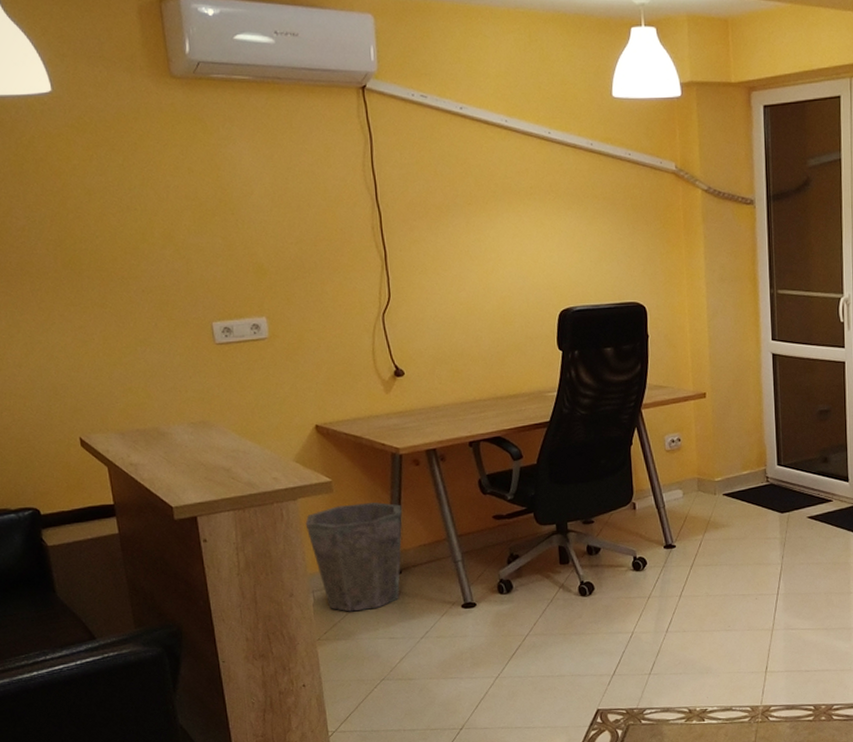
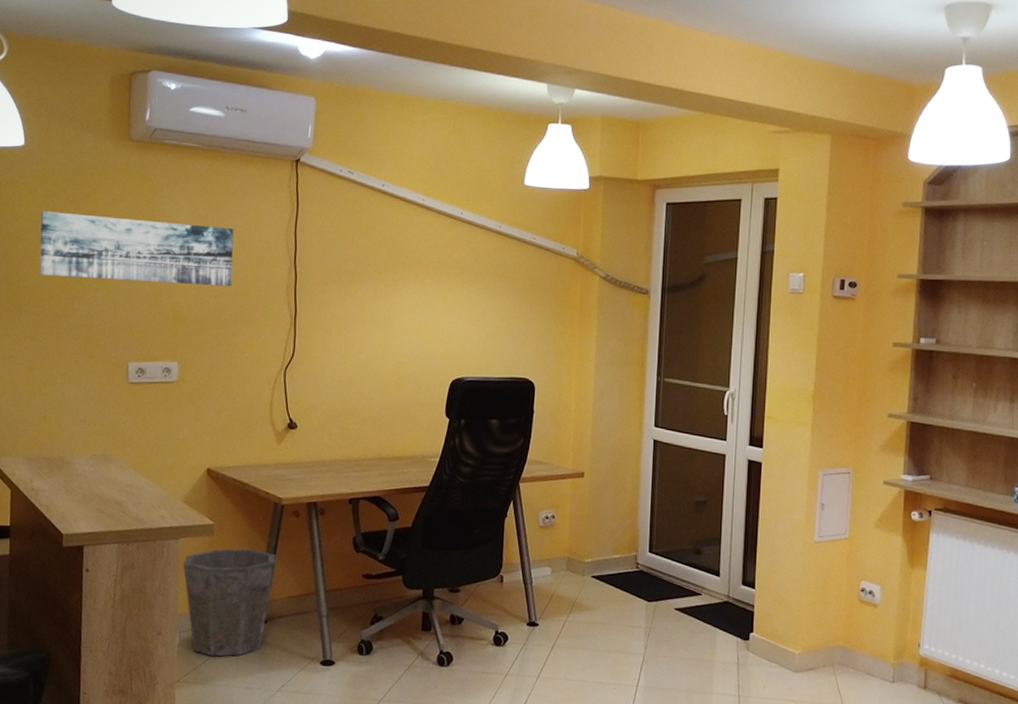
wall art: none [85,164,312,236] -> present [39,211,234,287]

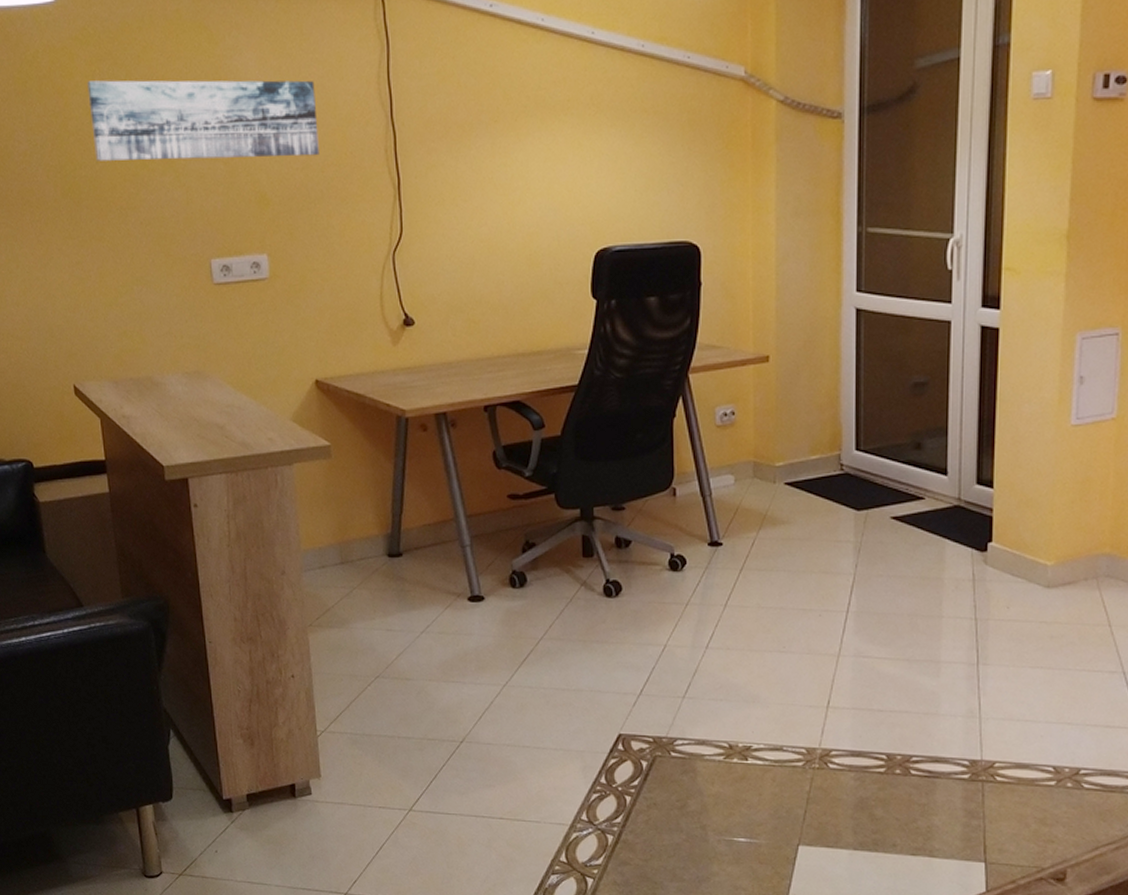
waste bin: present [183,549,276,657] -> none [300,472,406,597]

